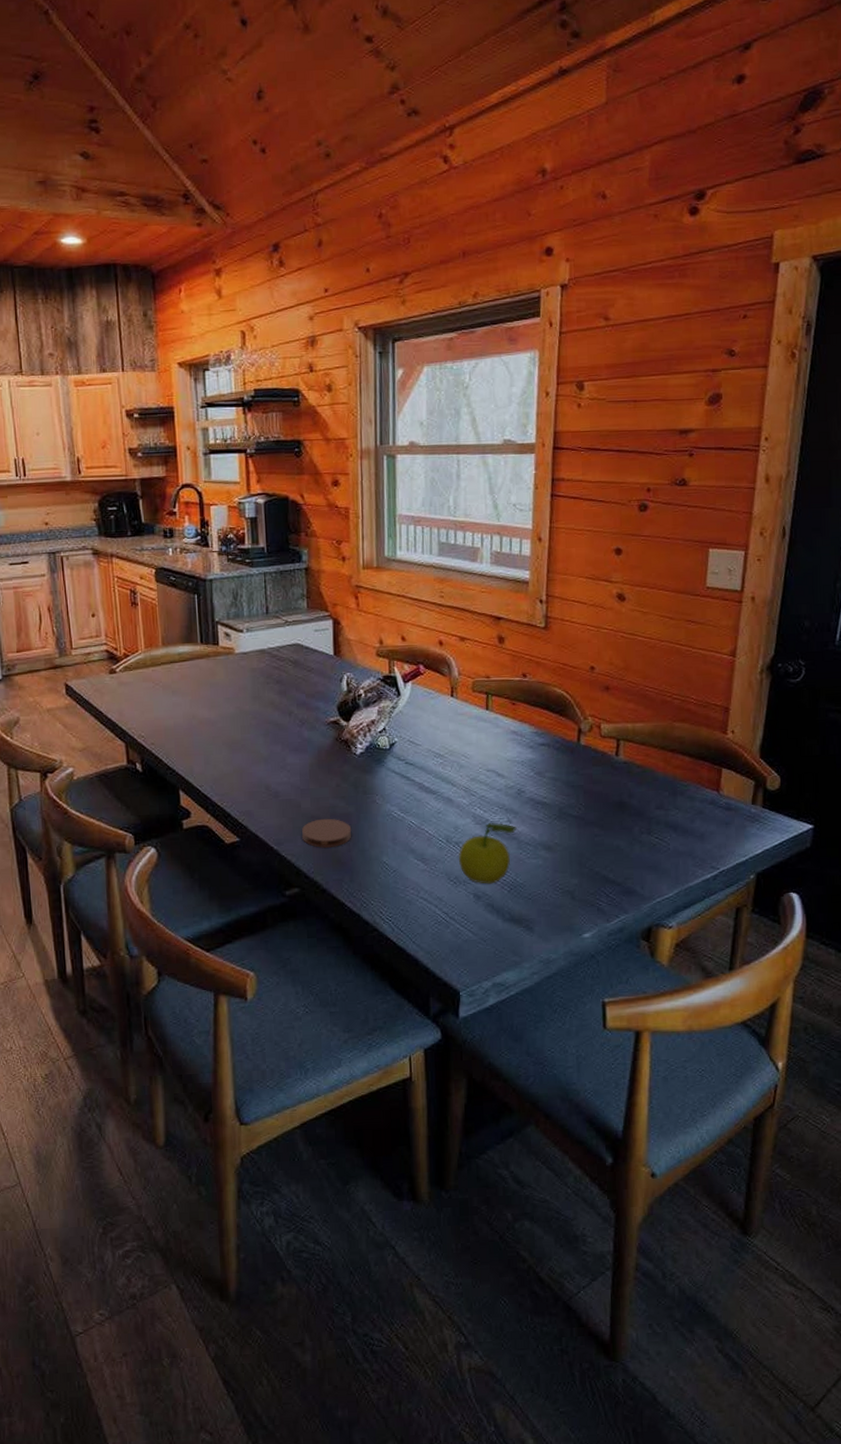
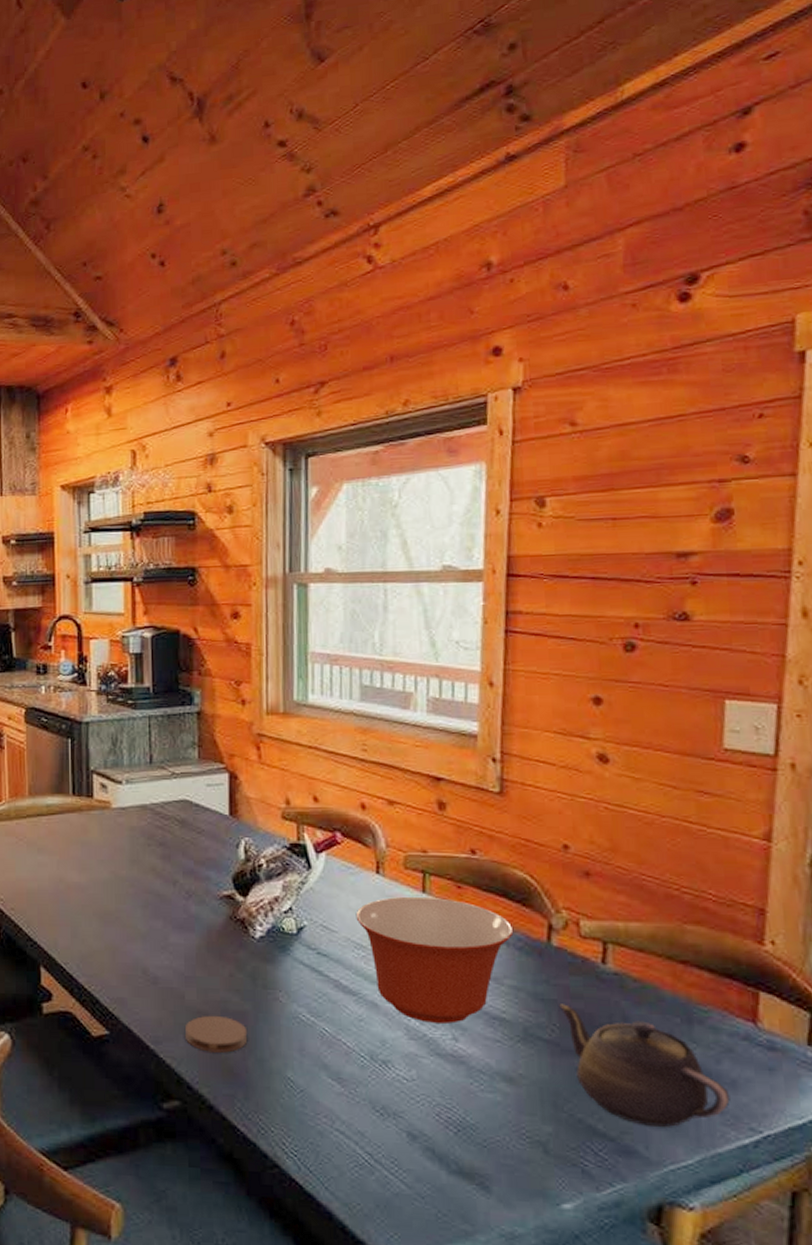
mixing bowl: none [435,713,553,810] -> present [355,896,514,1023]
fruit: present [458,823,517,884] -> none [385,1039,465,1121]
teapot: none [585,788,699,872] -> present [559,1004,730,1127]

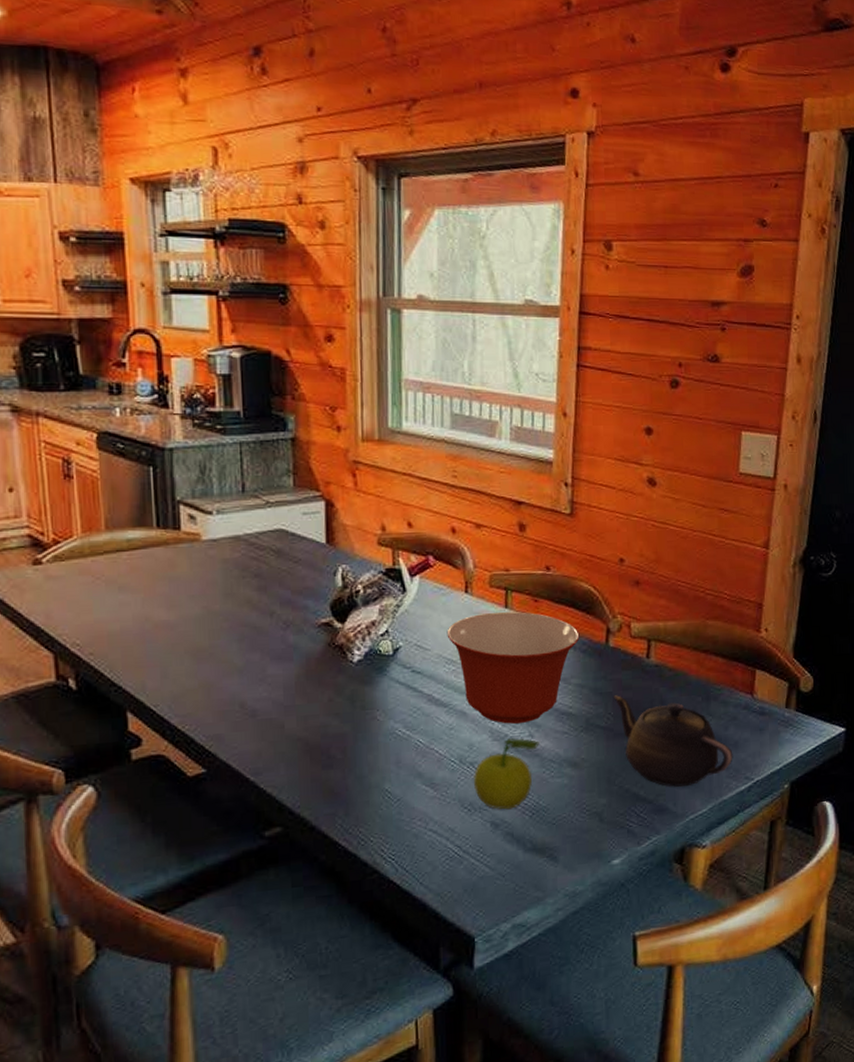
coaster: present [184,1015,248,1054] -> none [284,740,348,777]
fruit: none [385,1039,465,1121] -> present [473,738,539,810]

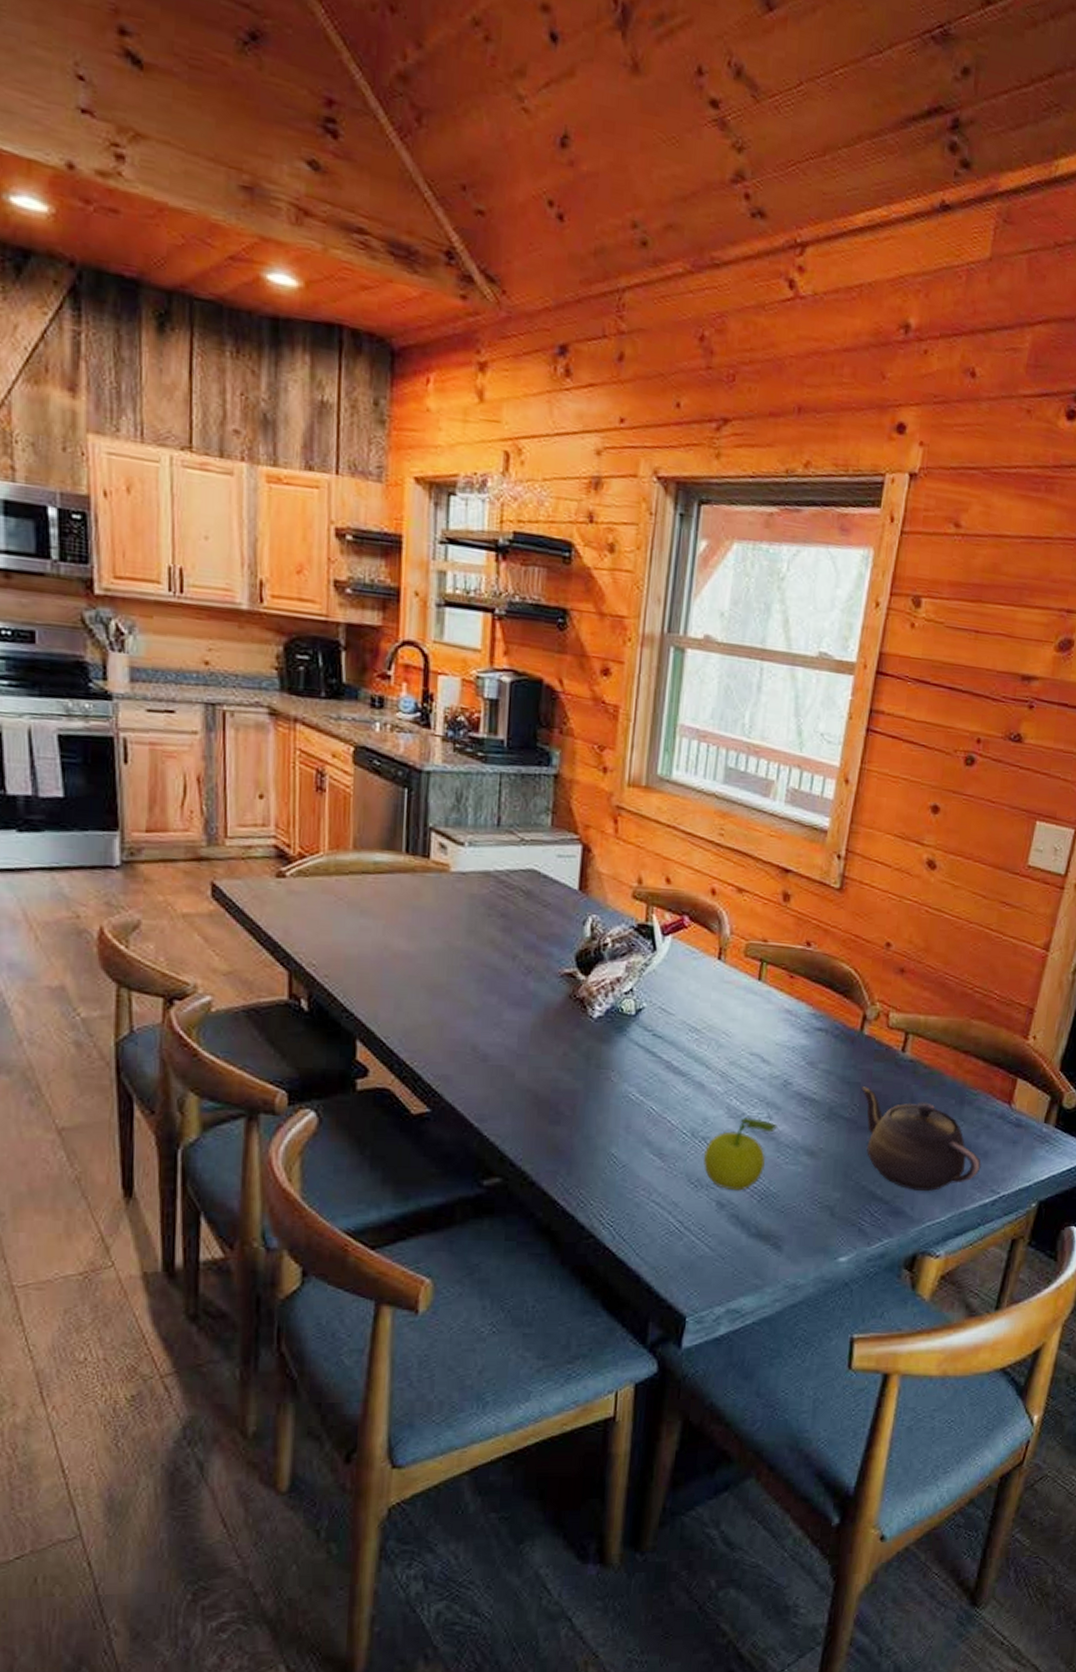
mixing bowl: present [447,611,580,724] -> none [693,983,834,1103]

